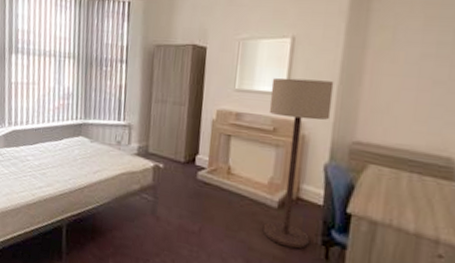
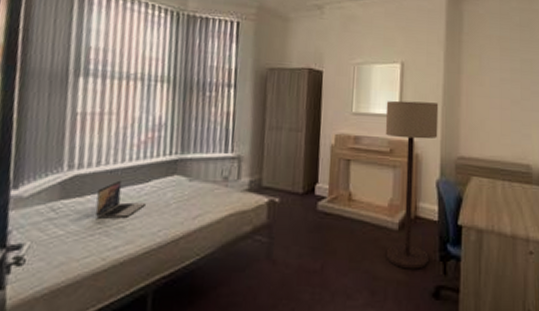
laptop: none [26,136,60,166] -> present [95,180,146,219]

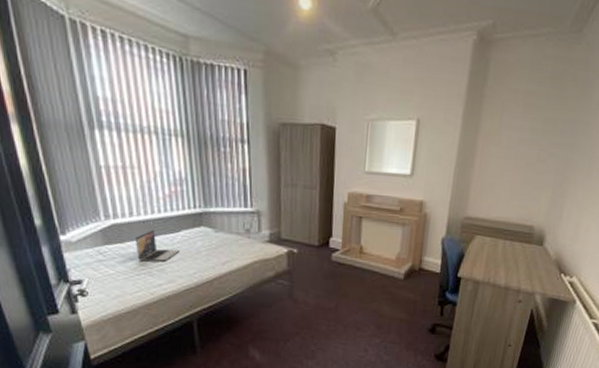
floor lamp: present [385,100,439,269] -> none [391,160,452,311]

